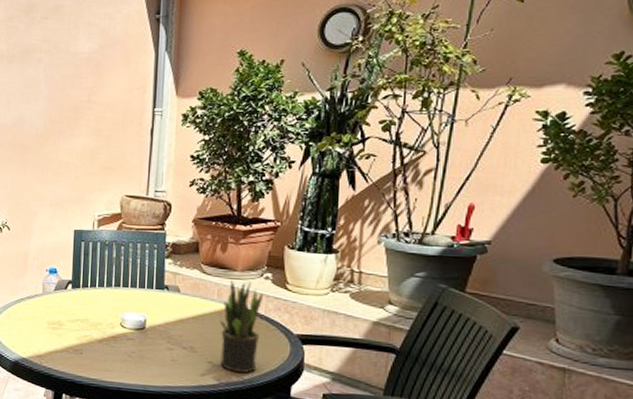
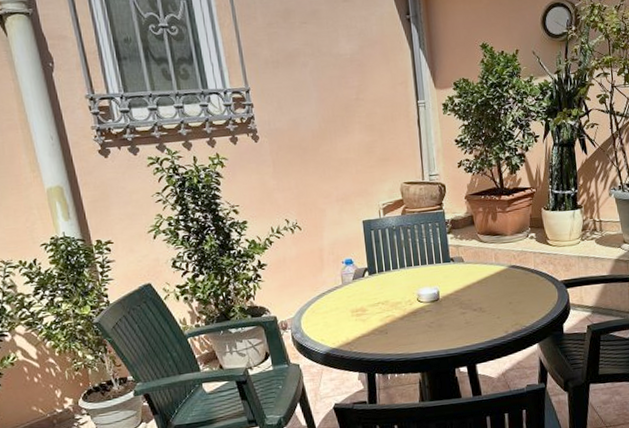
potted plant: present [220,281,264,373] -> none [500,243,534,322]

